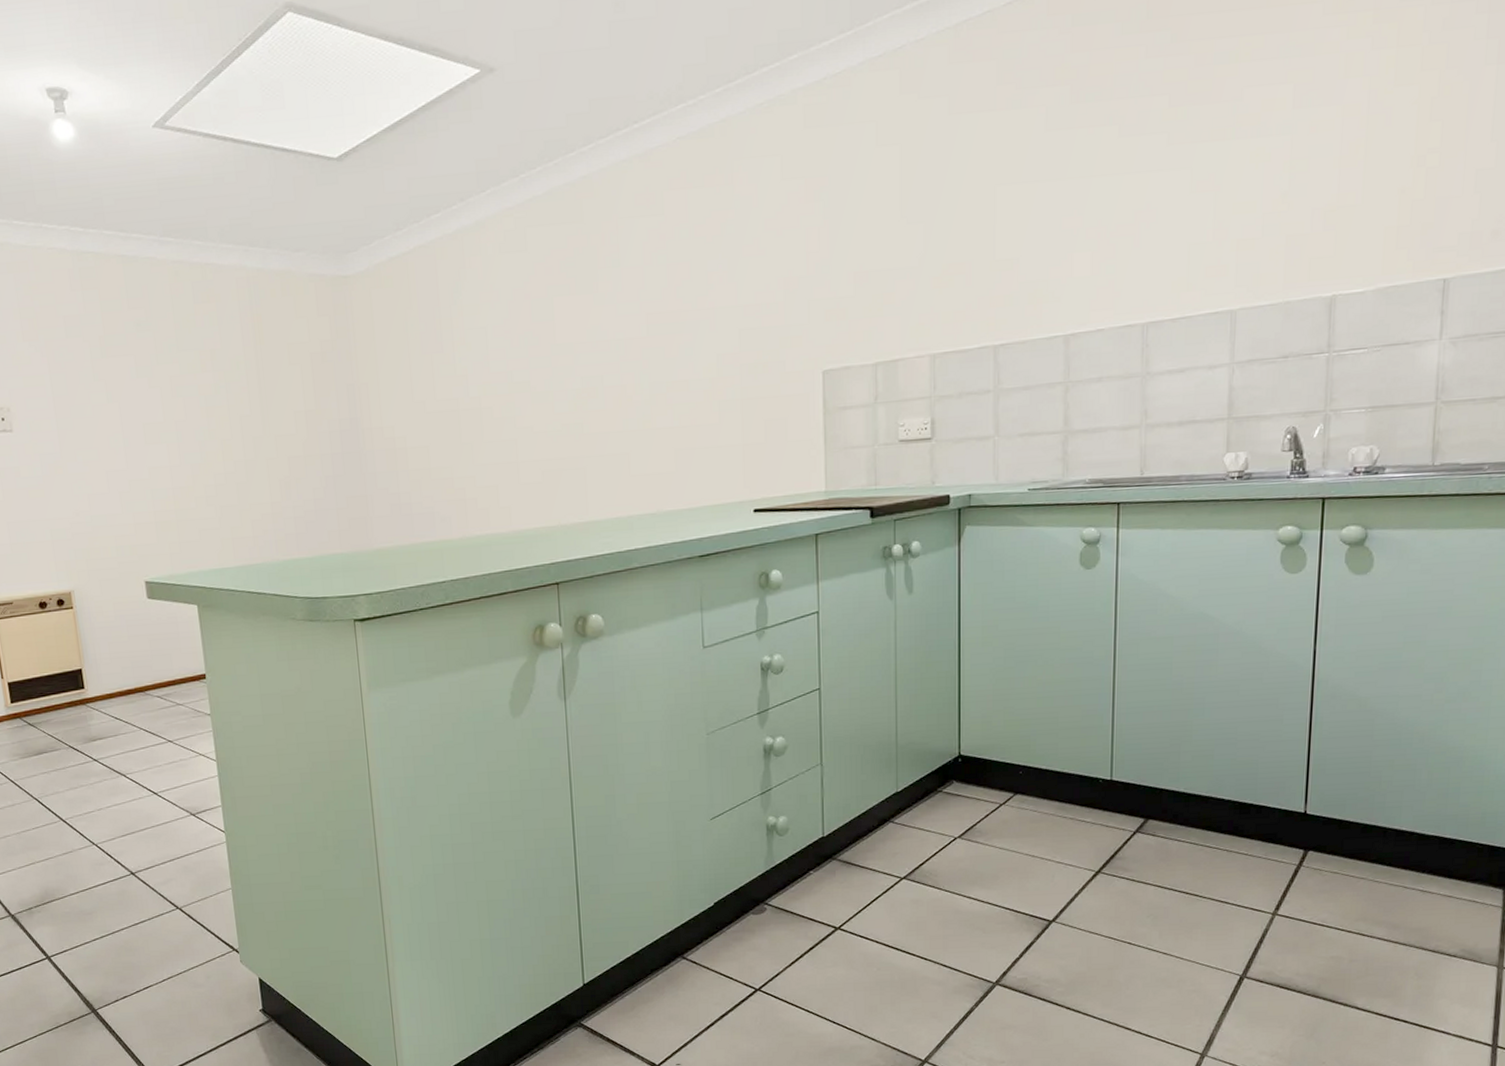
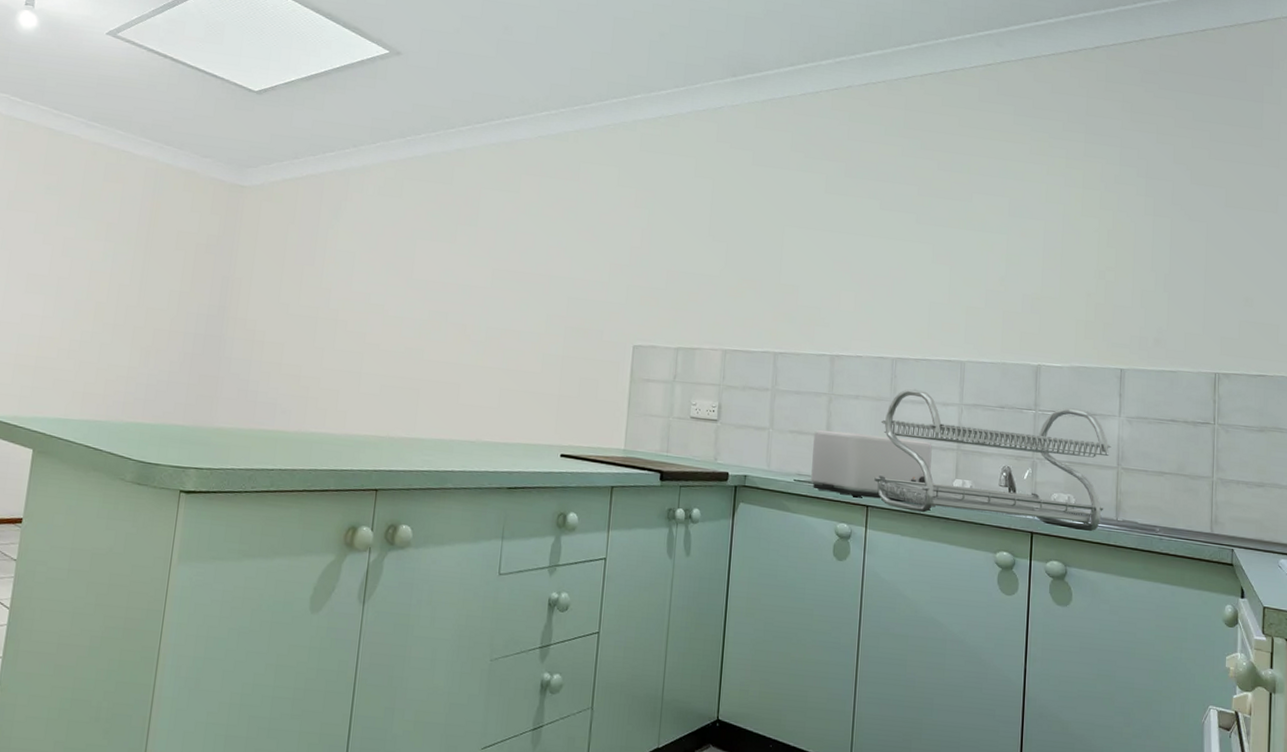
toaster: none [1049,415,1196,496] -> present [811,429,932,500]
dish rack: none [1126,340,1429,500] -> present [874,388,1112,532]

